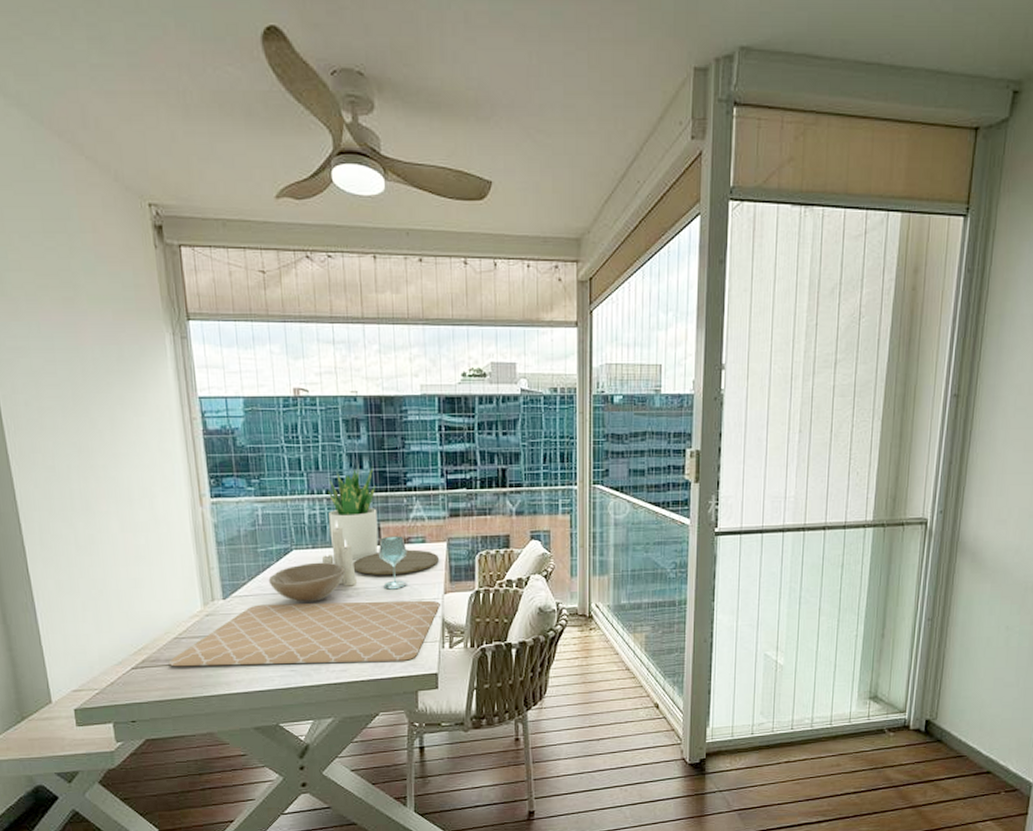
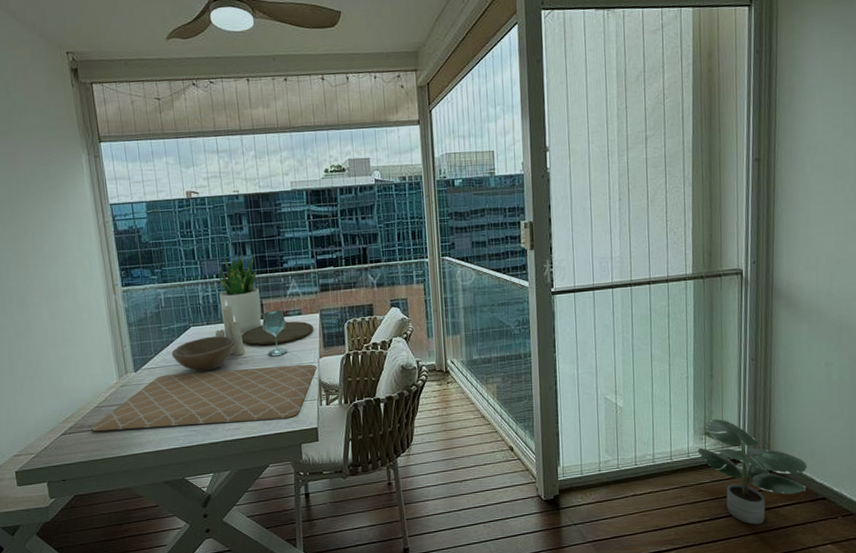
potted plant: none [860,683,975,798] -> present [697,419,807,525]

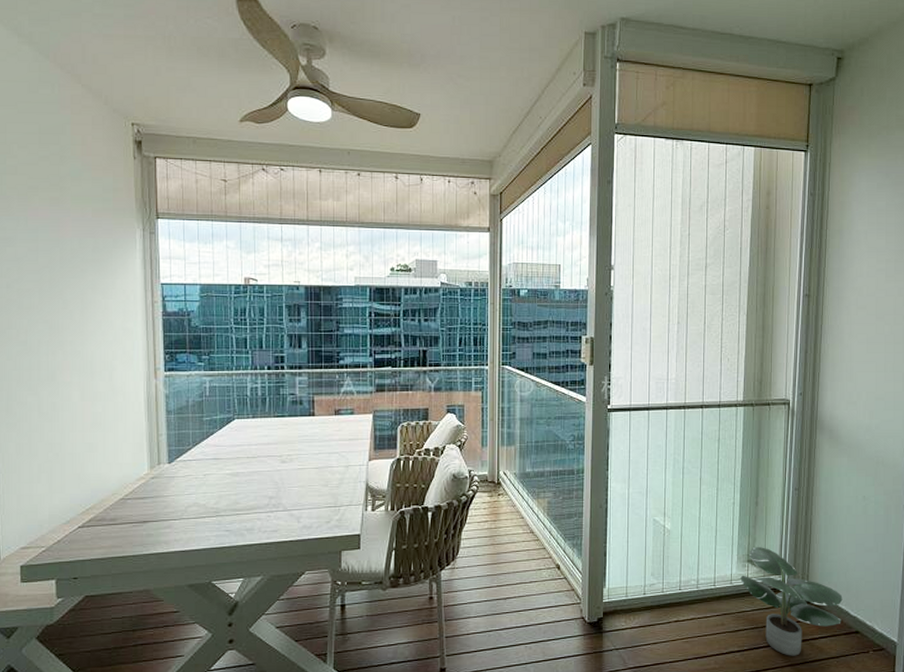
placemat: present [91,364,317,432] -> none [113,466,365,526]
bowl: present [171,335,236,371] -> none [211,430,281,467]
candle: present [215,299,246,356] -> none [261,393,292,453]
planter: present [217,251,262,333] -> none [269,345,312,429]
placemat: present [241,321,313,345] -> none [288,420,365,443]
wine glass: present [261,310,287,357] -> none [311,408,337,456]

